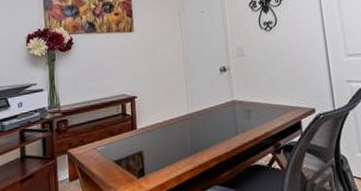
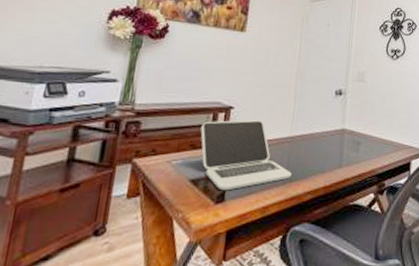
laptop: none [114,103,196,167] -> present [200,119,292,191]

